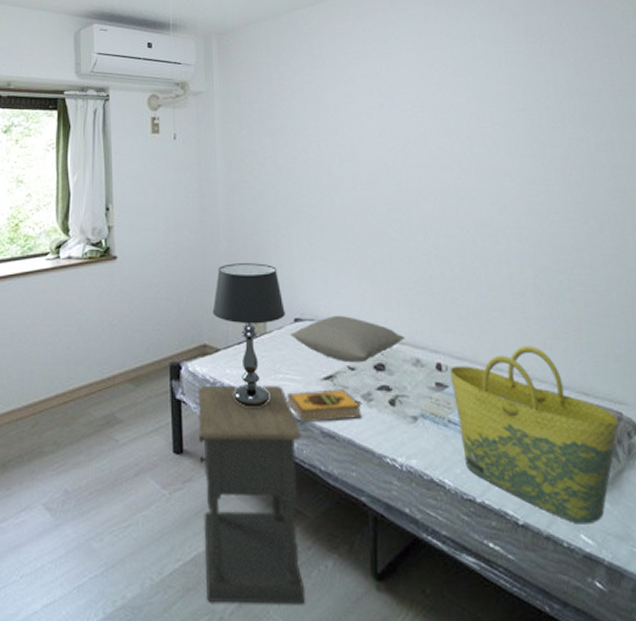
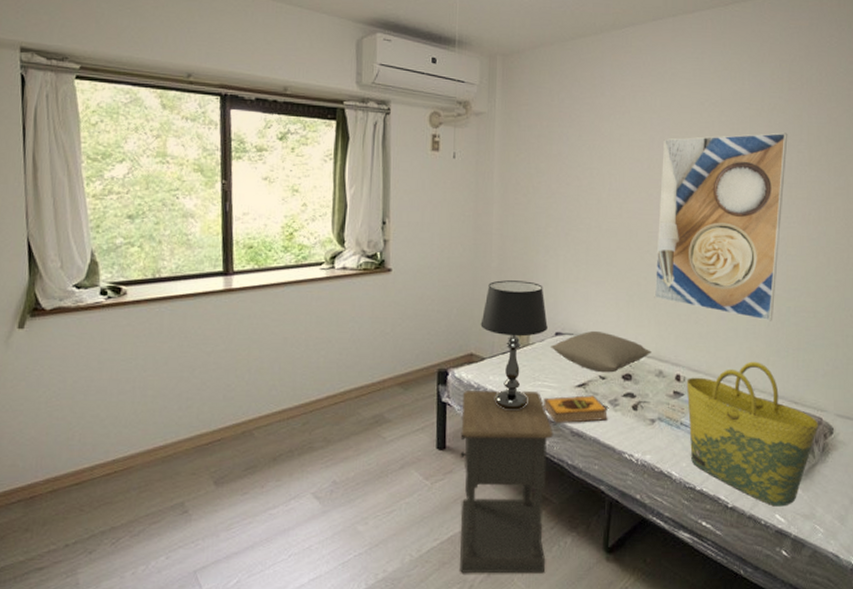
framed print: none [393,88,544,298] -> present [654,132,788,321]

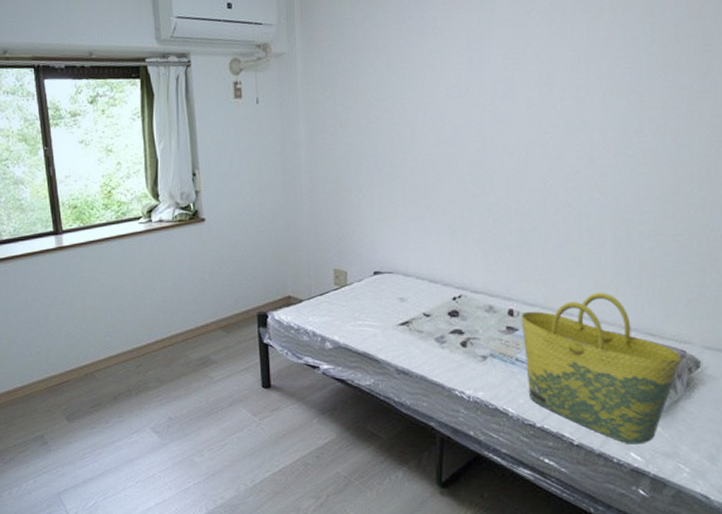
nightstand: present [460,391,554,574] -> none [283,331,378,505]
table lamp: present [480,280,548,410] -> none [296,221,365,350]
hardback book: present [543,395,608,424] -> none [365,333,434,362]
pillow: present [551,330,651,373] -> none [370,267,480,310]
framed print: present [654,132,788,321] -> none [479,34,636,248]

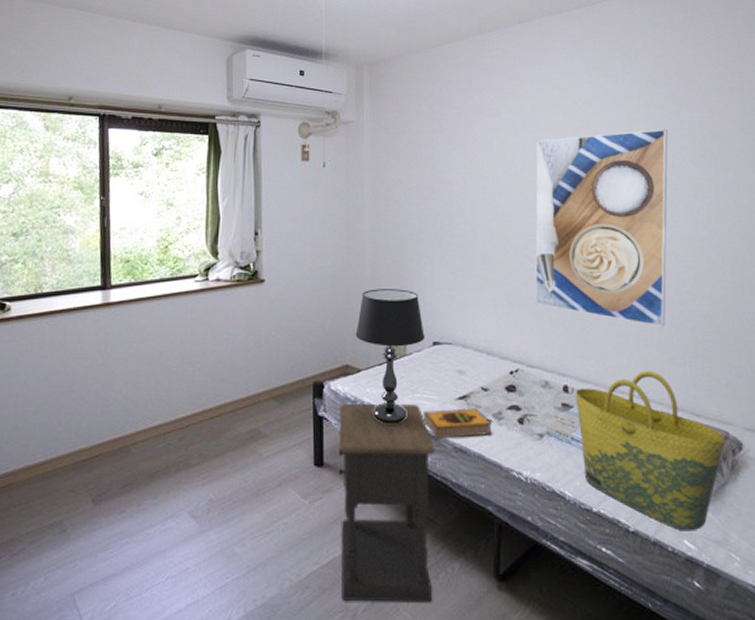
nightstand: none [283,331,378,505] -> present [338,404,436,603]
table lamp: none [296,221,365,350] -> present [355,289,425,425]
hardback book: none [365,333,434,362] -> present [423,408,492,439]
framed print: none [479,34,636,248] -> present [535,129,668,327]

